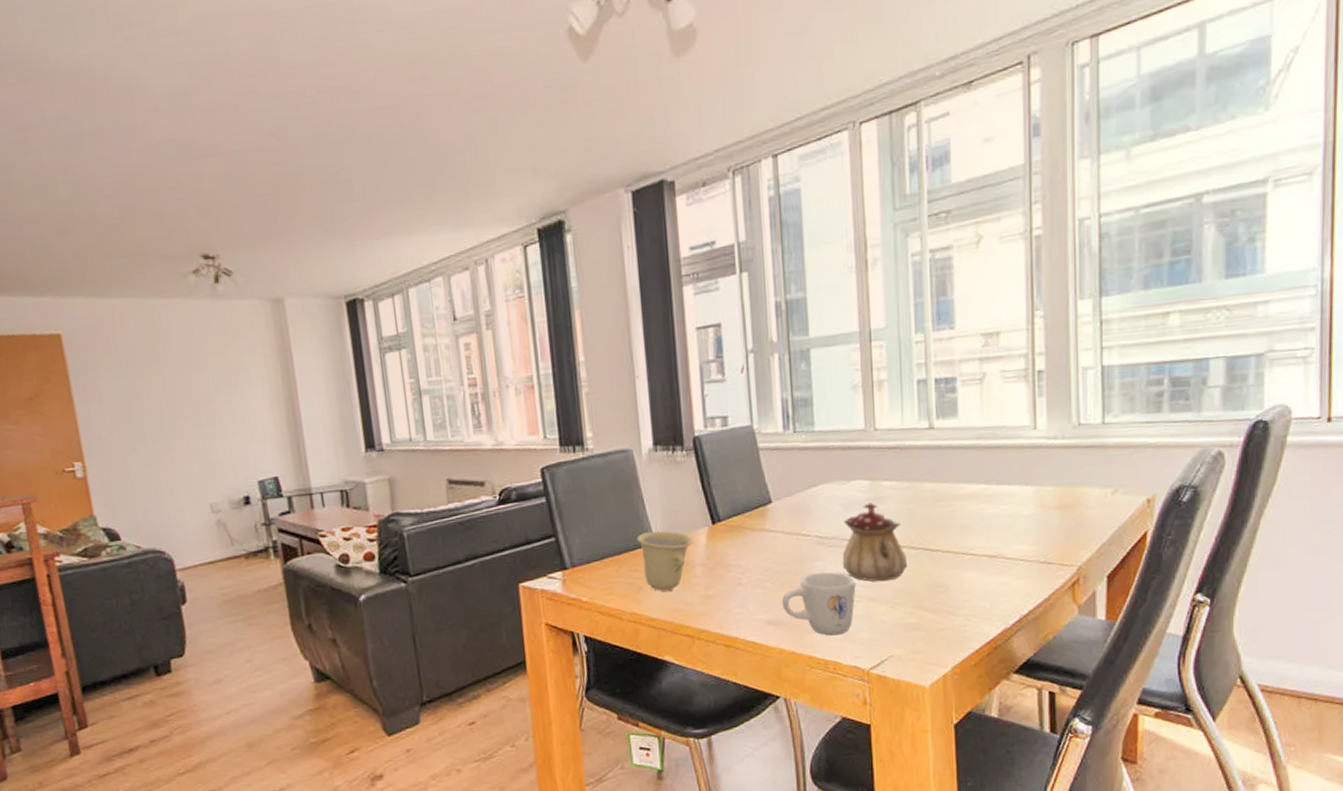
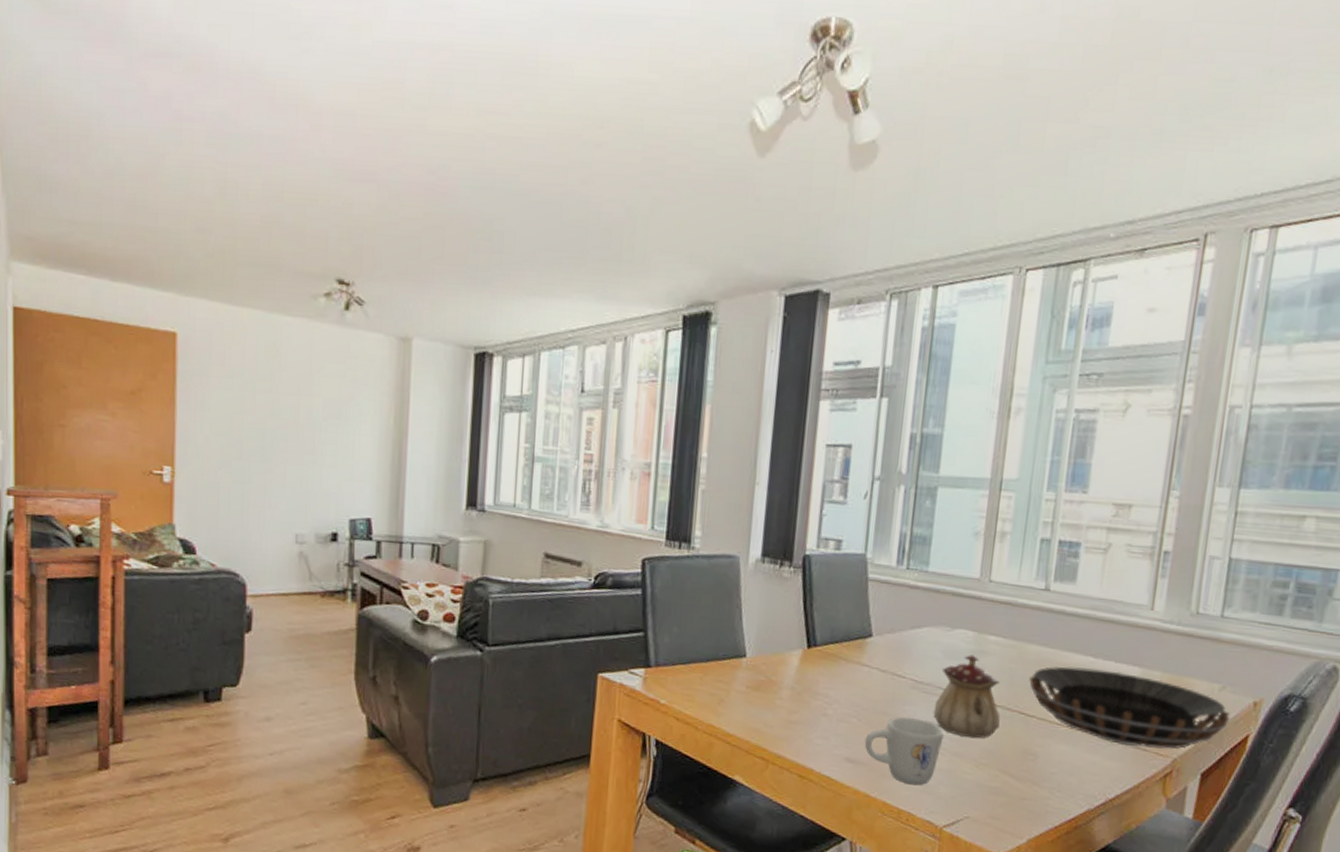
cup: present [636,531,693,591] -> none [727,643,785,709]
decorative bowl: none [928,493,1127,563] -> present [1029,666,1231,750]

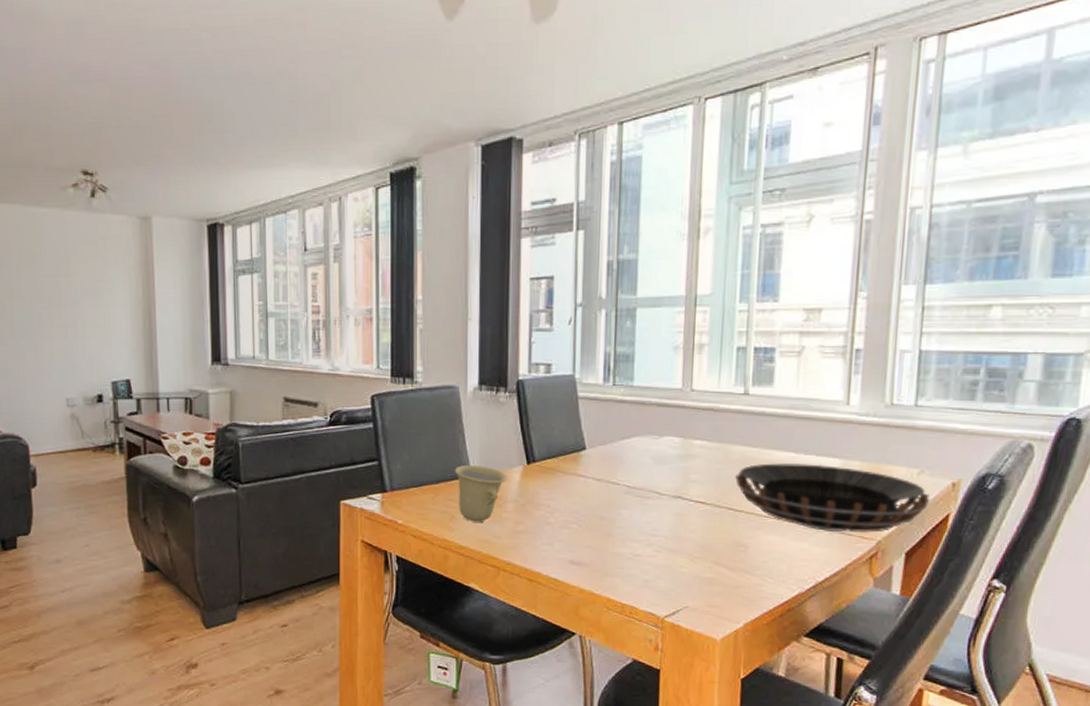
cup: none [727,643,785,709] -> present [454,464,507,522]
mug: present [864,717,944,786] -> none [586,520,659,581]
teapot: present [933,654,1001,739] -> none [647,459,711,535]

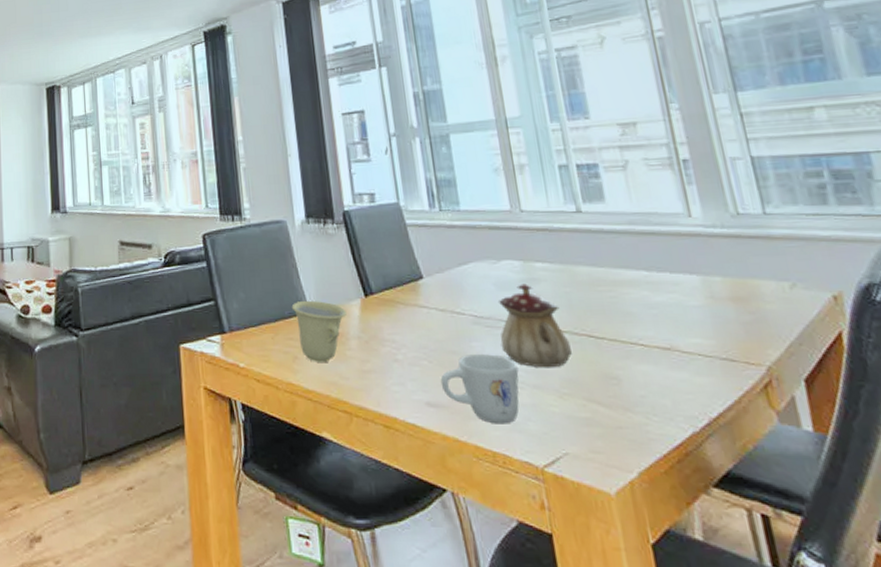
mug: none [586,520,659,581] -> present [440,354,519,424]
teapot: none [647,459,711,535] -> present [498,283,573,368]
decorative bowl: present [735,463,931,533] -> none [587,282,814,359]

